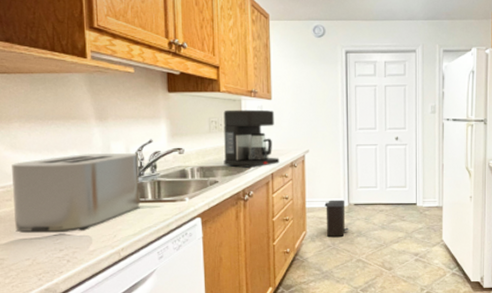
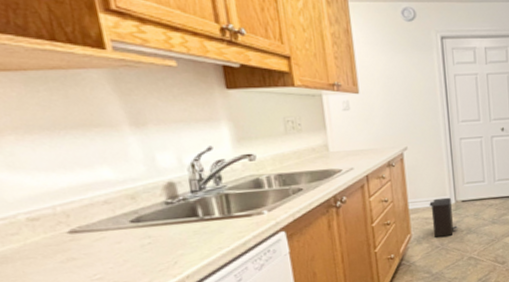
toaster: present [12,153,140,234] -> none [12,164,205,273]
coffee maker: present [223,109,280,168] -> none [301,105,375,171]

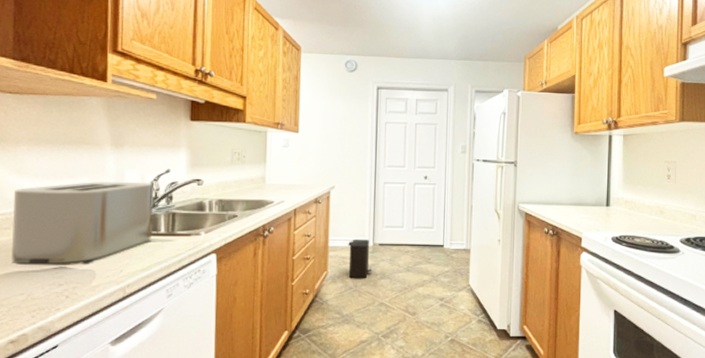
toaster: none [12,164,205,273] -> present [11,182,153,267]

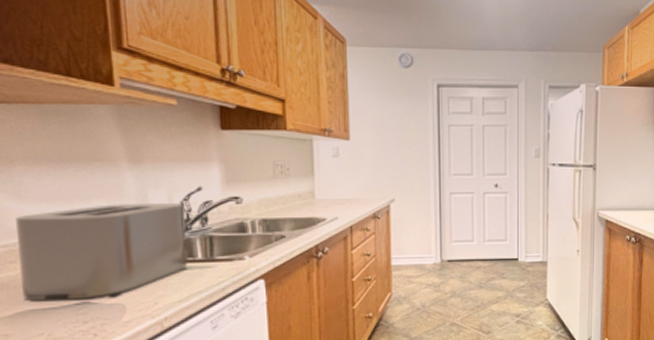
pedal bin: present [348,239,373,279] -> none [413,255,442,299]

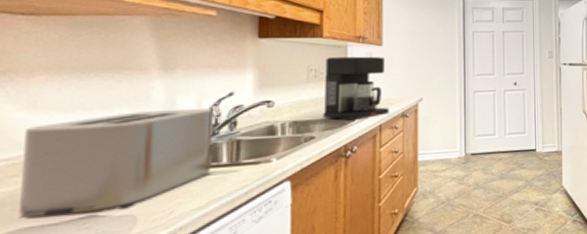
coffee maker: none [291,151,360,220] -> present [323,56,389,120]

